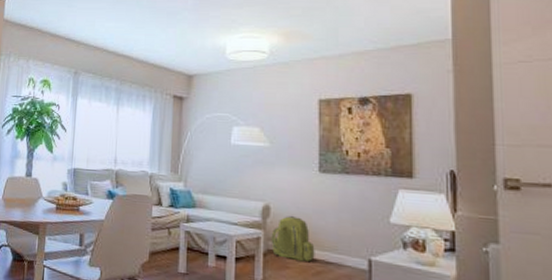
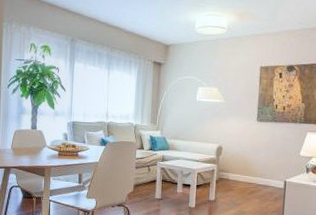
backpack: present [271,216,315,262] -> none [221,153,251,185]

